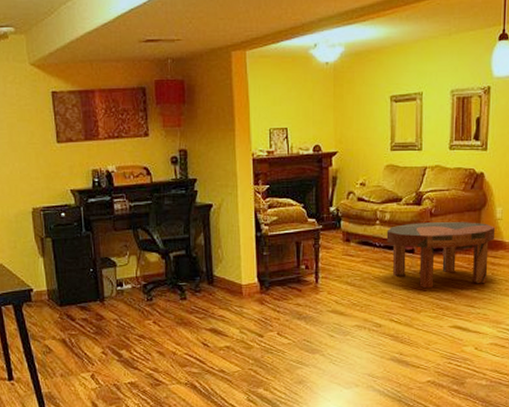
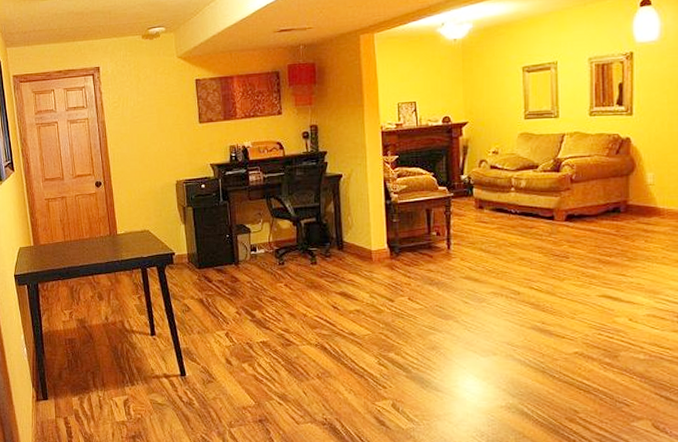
coffee table: present [386,221,496,288] -> none [523,187,647,255]

